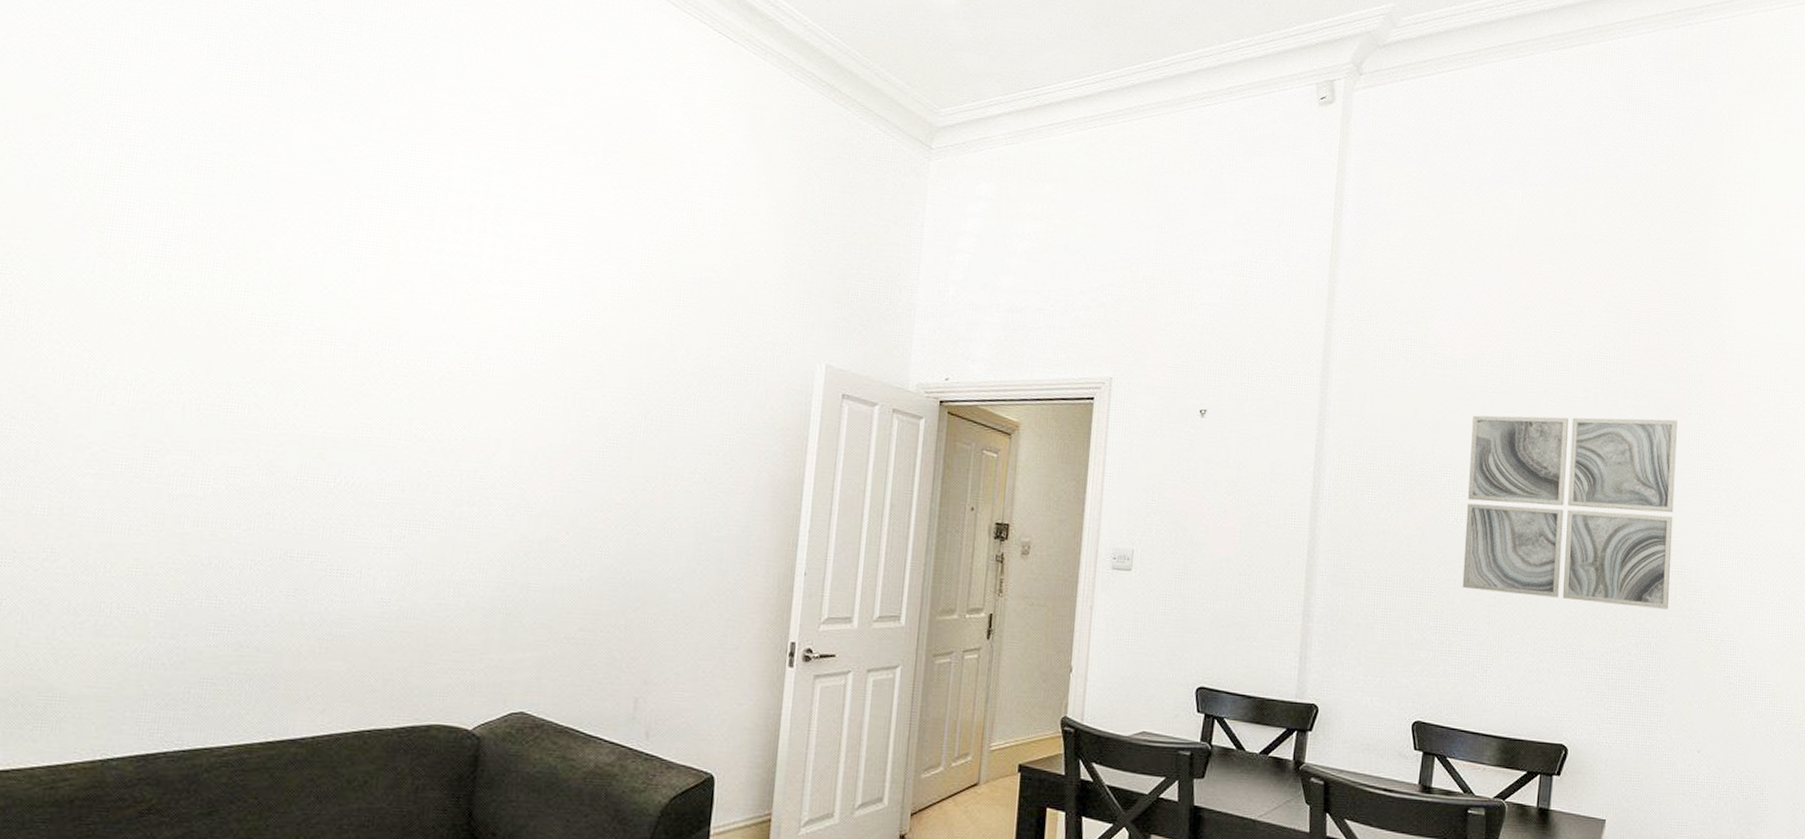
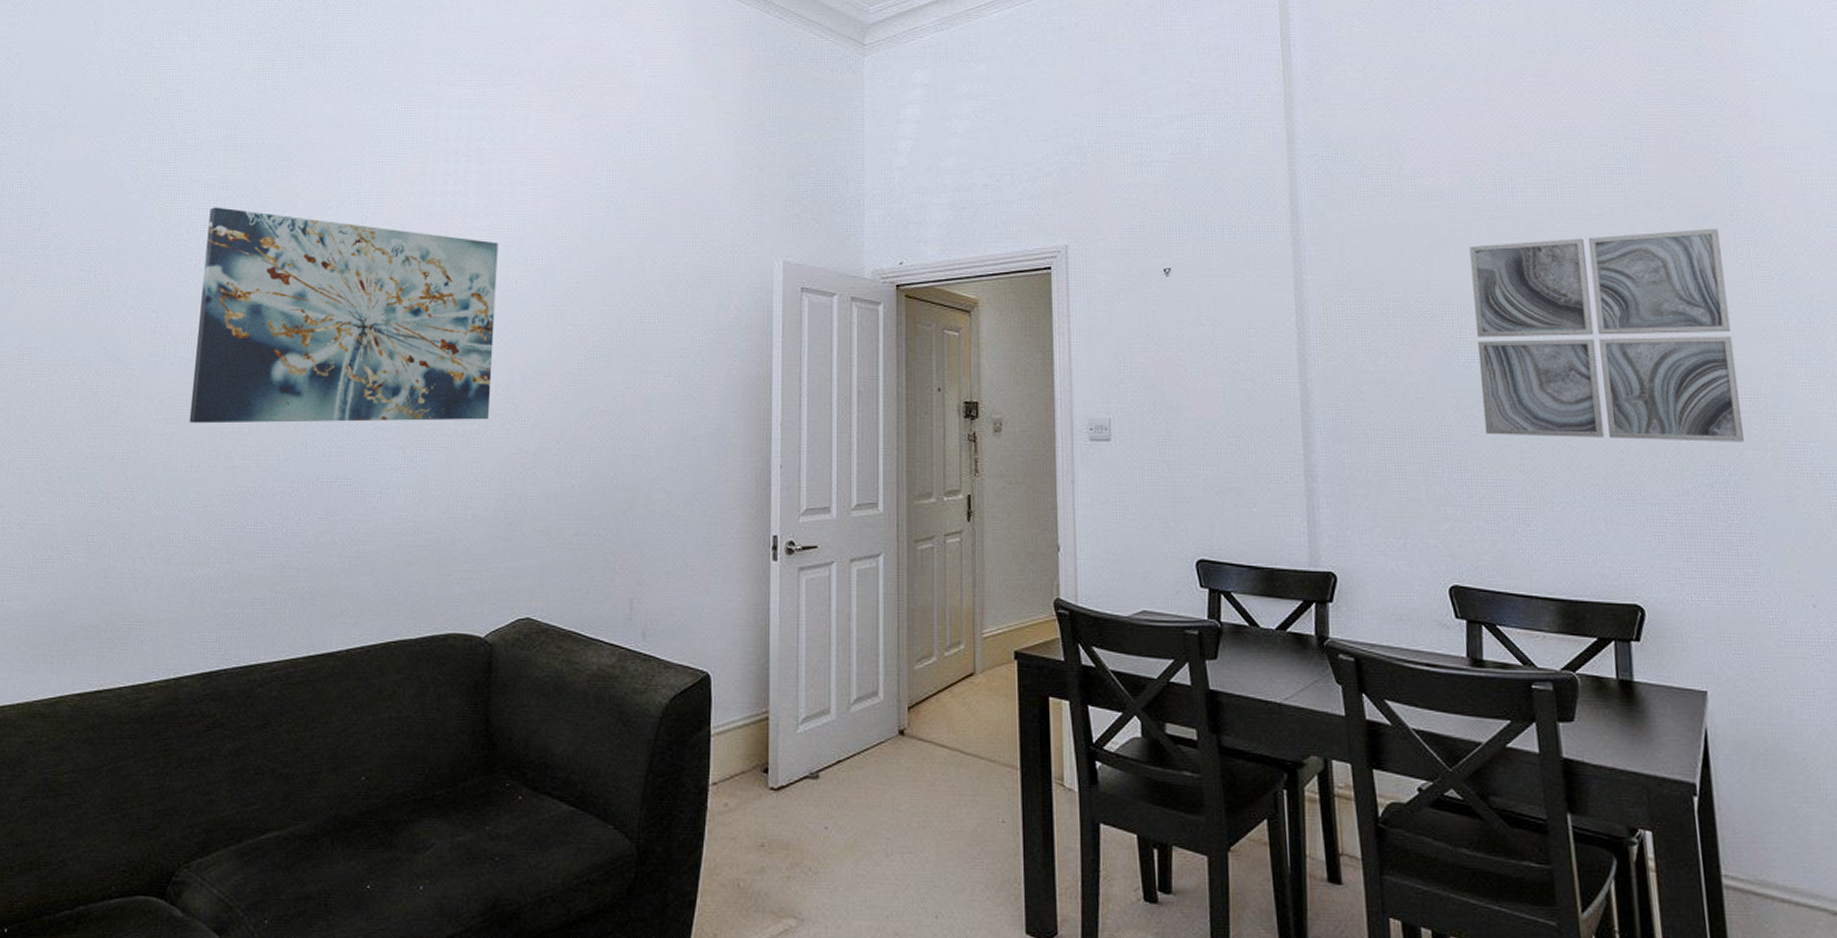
wall art: none [128,236,514,504] -> present [189,207,498,424]

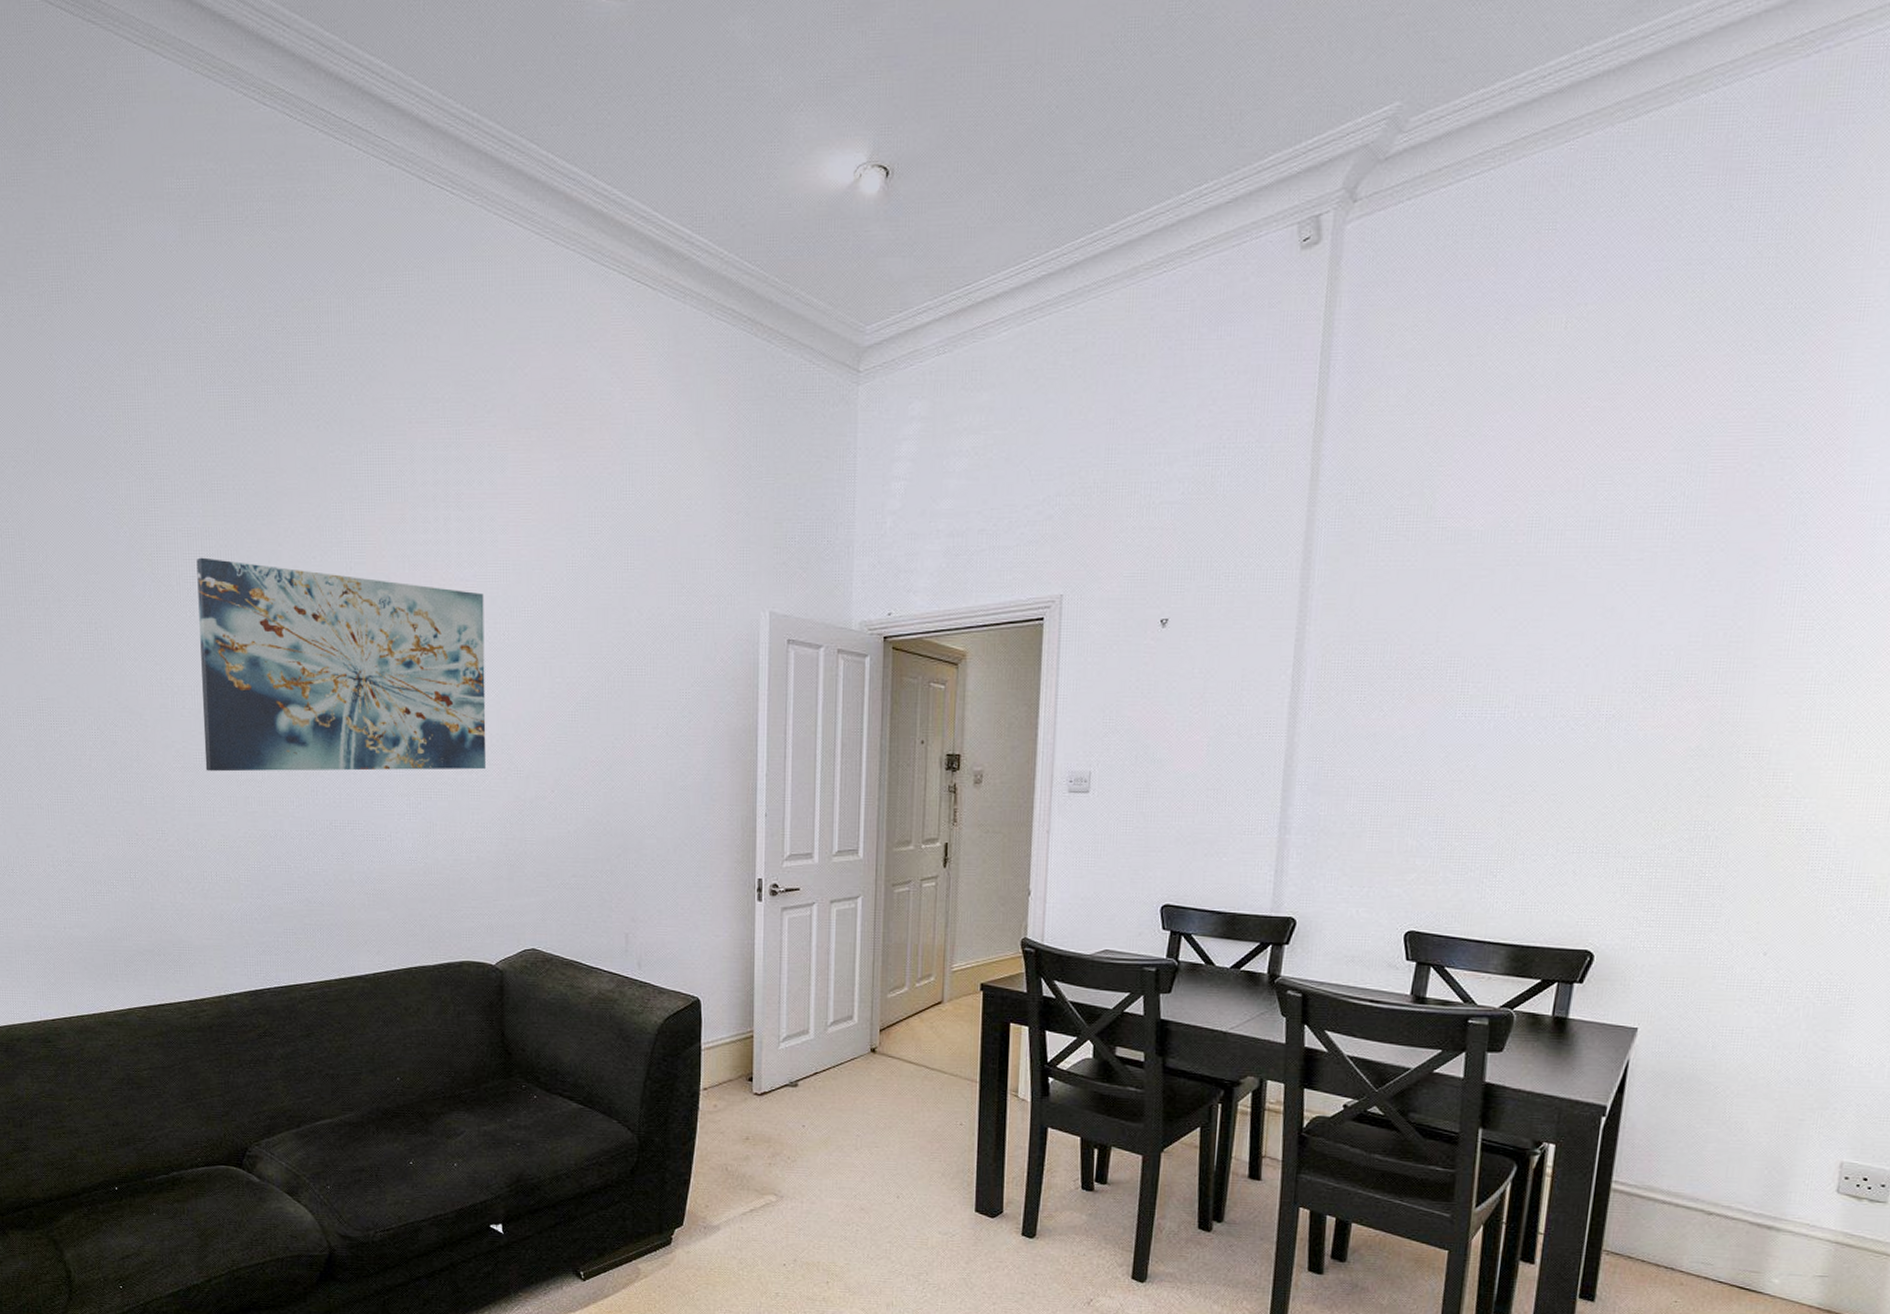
wall art: present [1469,228,1744,442] -> none [1469,574,1767,798]

